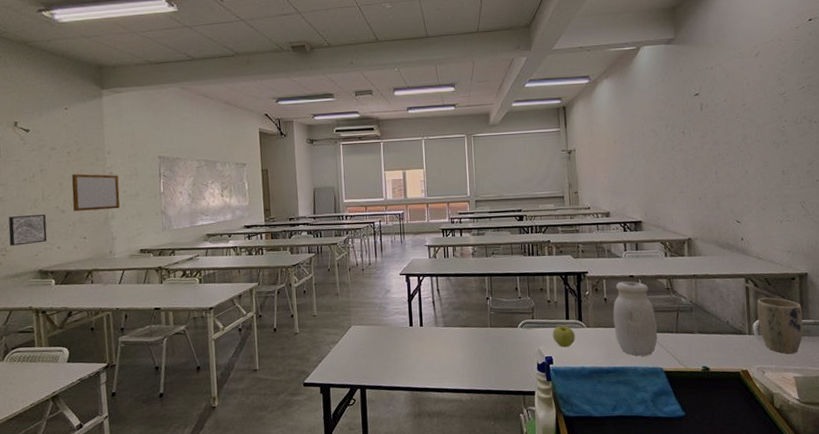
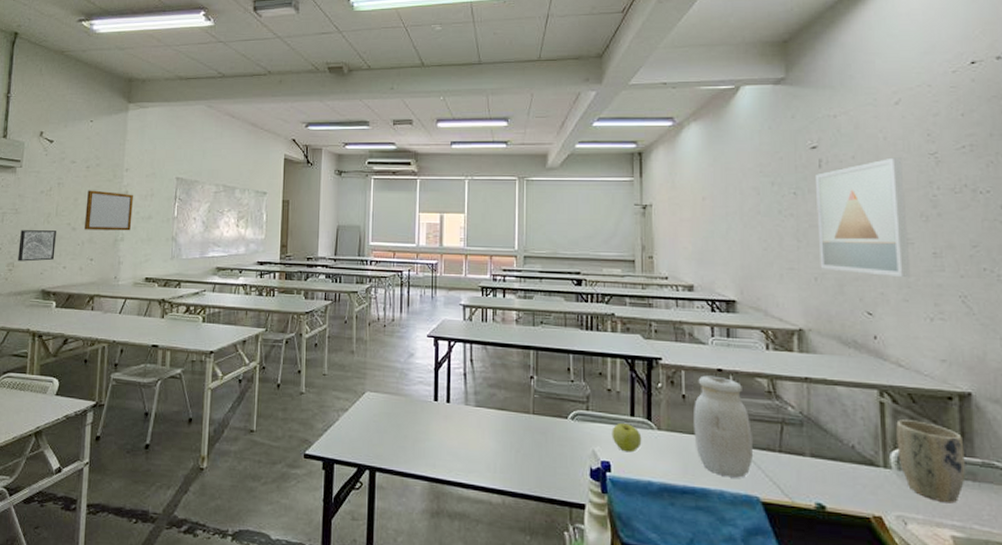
wall art: none [697,98,767,192] -> present [814,157,911,278]

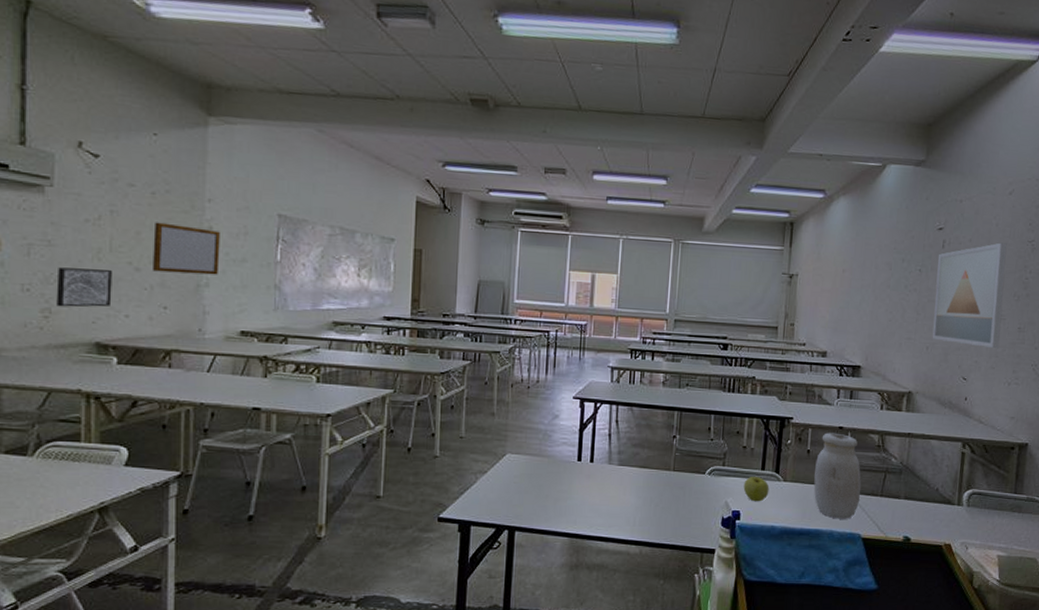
plant pot: present [896,419,966,504] -> none [969,466,1017,531]

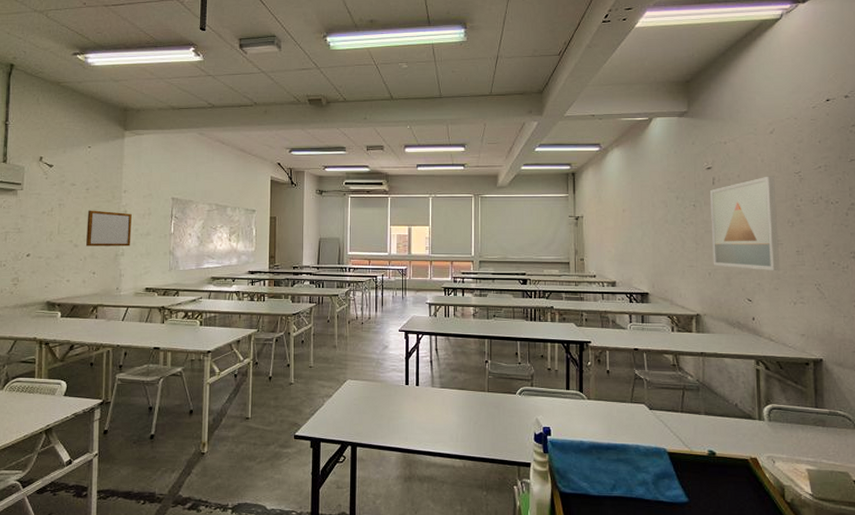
wall art: present [56,267,112,307] -> none [22,248,59,276]
apple: present [743,477,770,502] -> none [551,396,575,419]
jar: present [813,433,861,519] -> none [616,354,662,434]

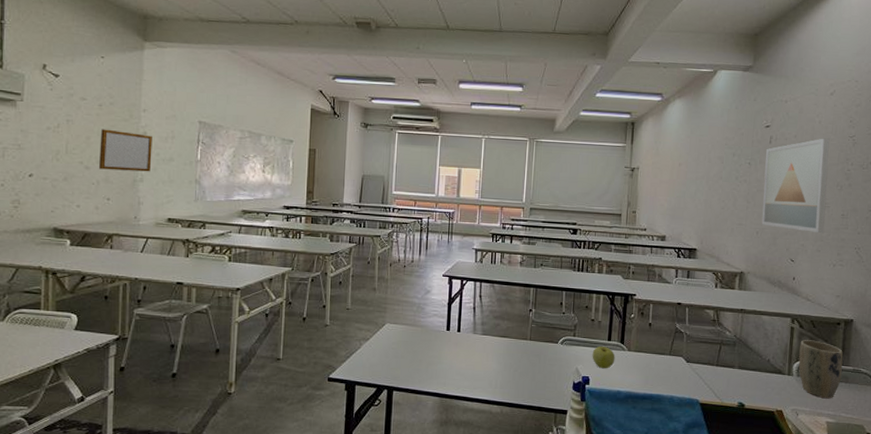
apple: none [551,396,575,419] -> present [592,346,615,369]
plant pot: none [768,382,817,445] -> present [798,340,843,399]

